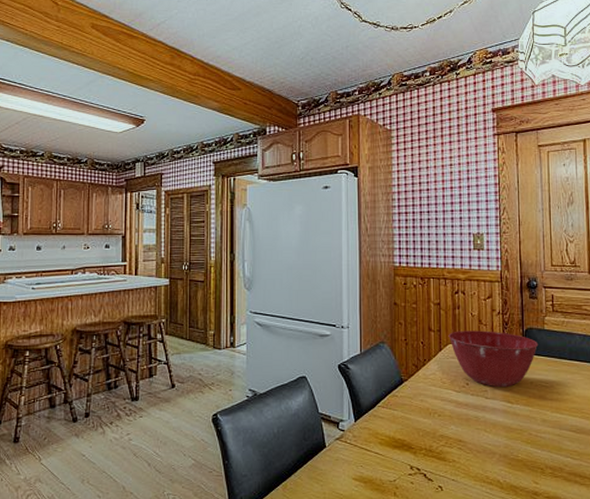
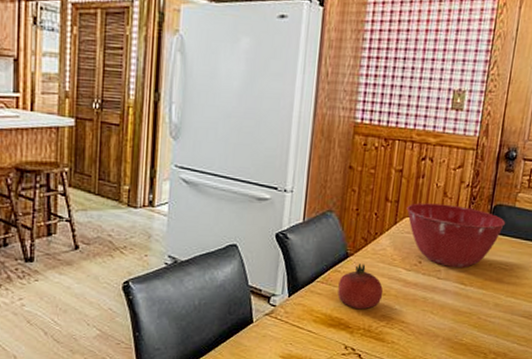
fruit: none [398,388,439,431] -> present [337,264,384,310]

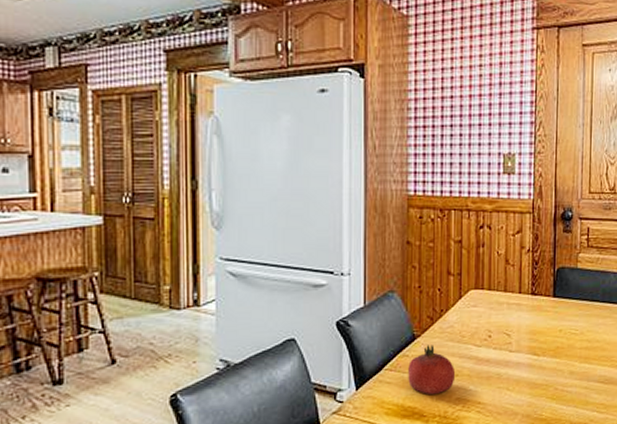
mixing bowl: present [406,203,506,268] -> none [470,272,571,338]

